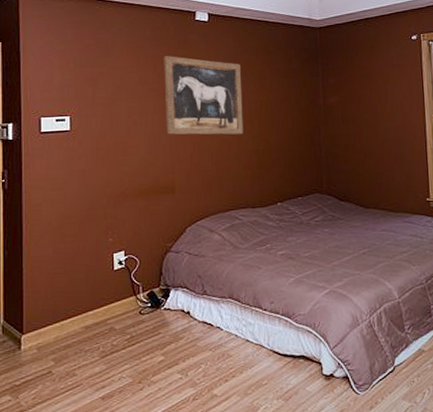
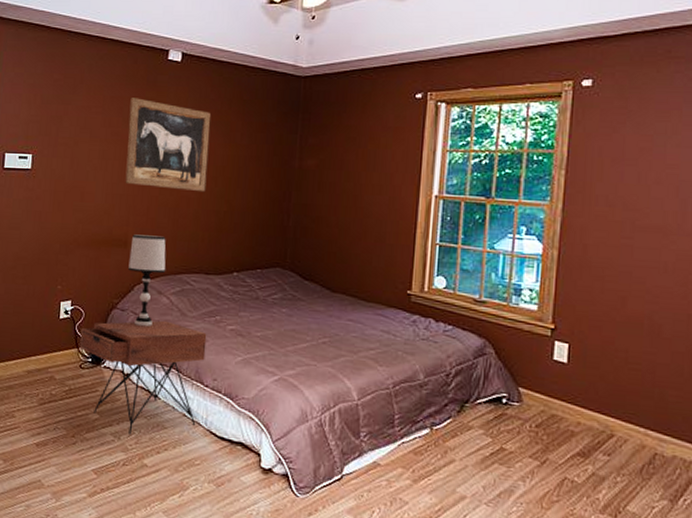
nightstand: none [137,255,261,369] -> present [79,320,207,435]
table lamp: none [178,178,215,265] -> present [128,234,166,327]

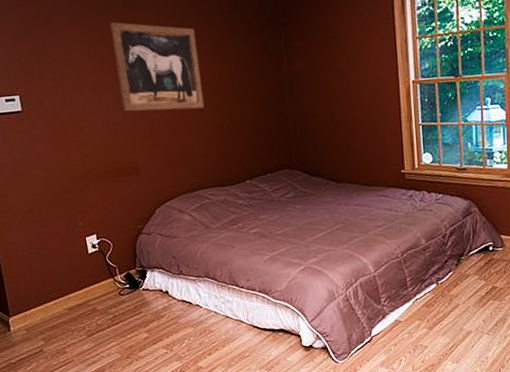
nightstand: present [79,320,207,435] -> none [112,236,239,345]
table lamp: present [128,234,166,327] -> none [142,157,183,247]

